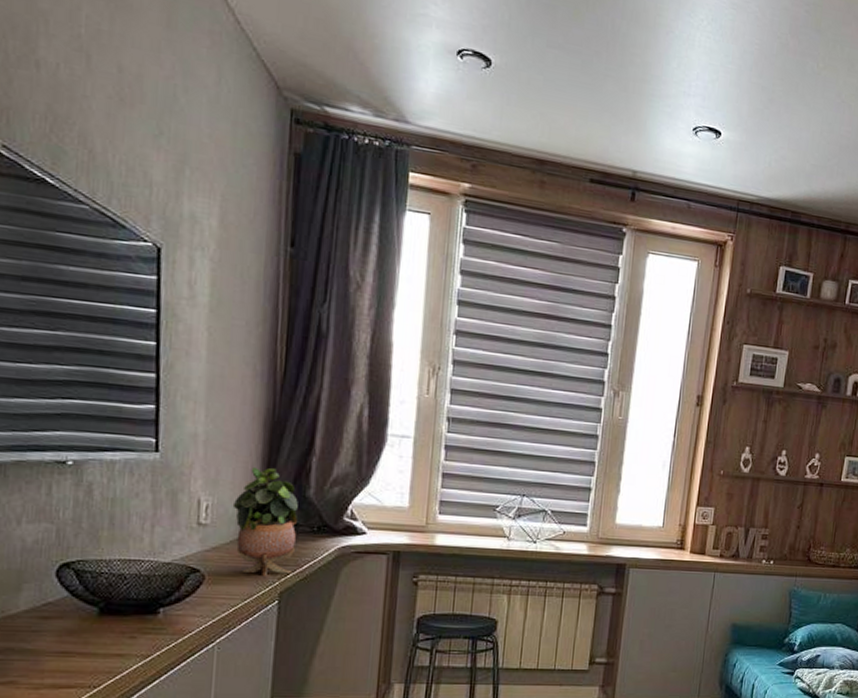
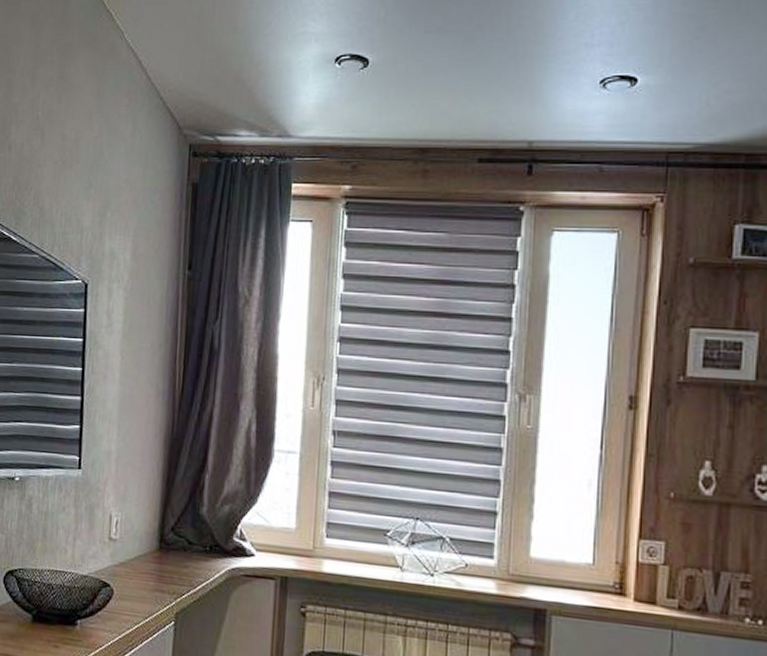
potted plant: present [232,467,298,576] -> none [137,484,193,595]

